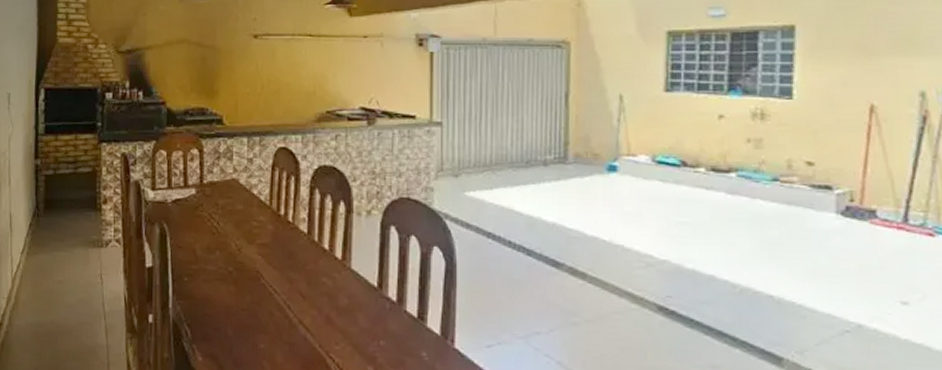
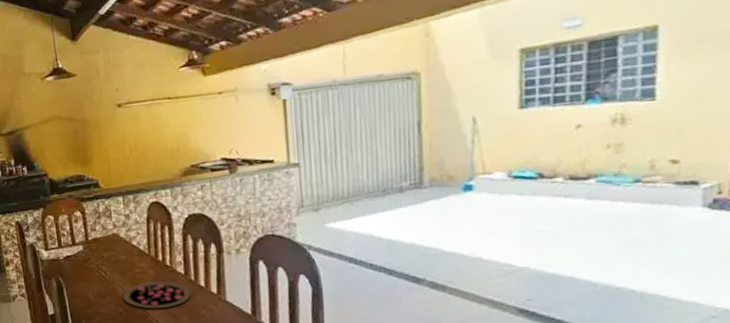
pizza: none [234,238,313,272] -> present [122,281,191,309]

